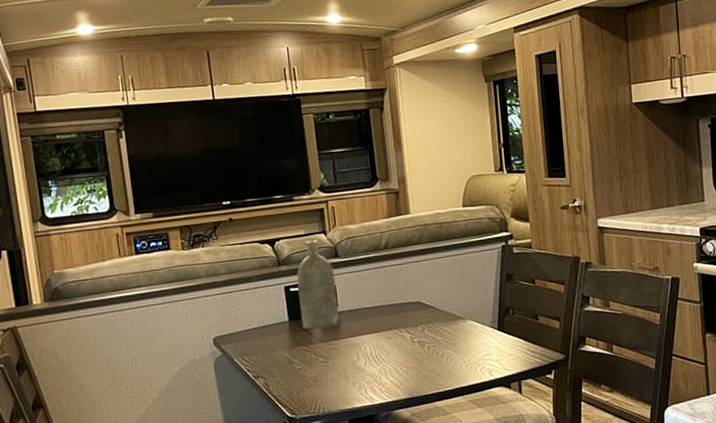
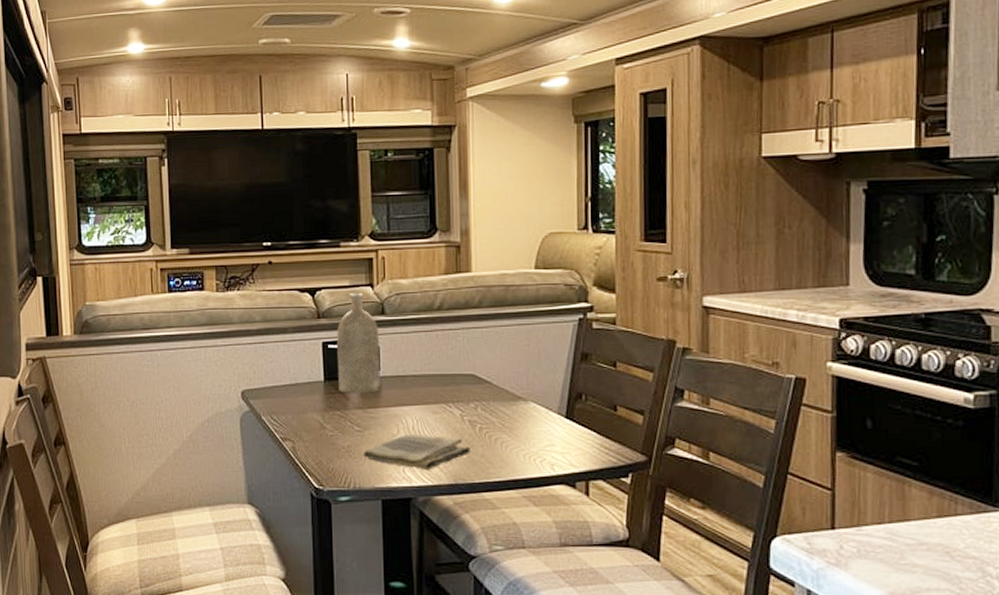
dish towel: none [329,357,422,390] -> present [363,433,471,471]

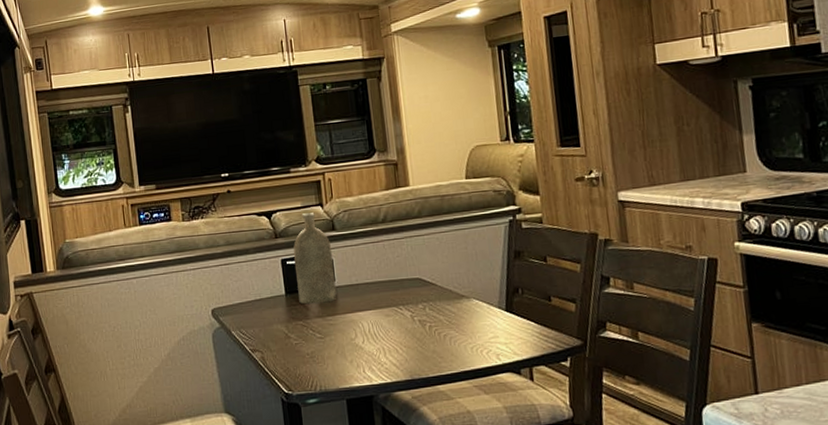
dish towel: present [363,433,471,471] -> none [326,336,423,370]

